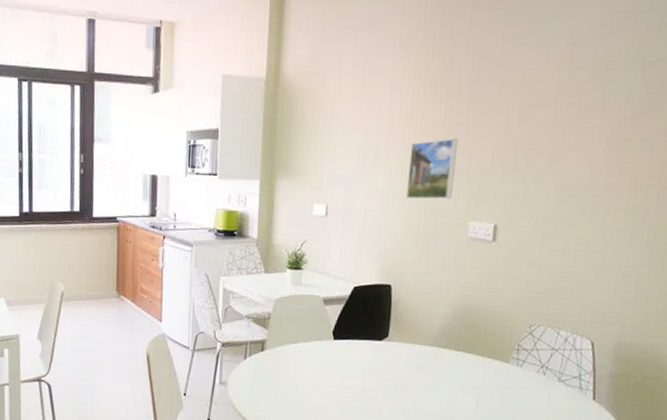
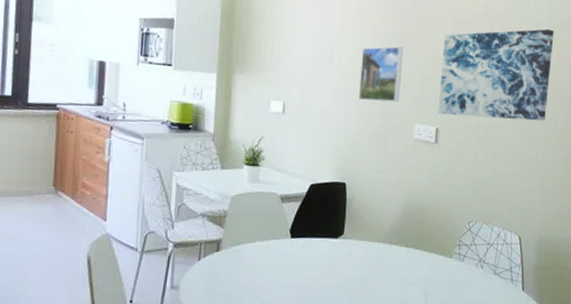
wall art: none [497,103,650,212] -> present [438,28,554,122]

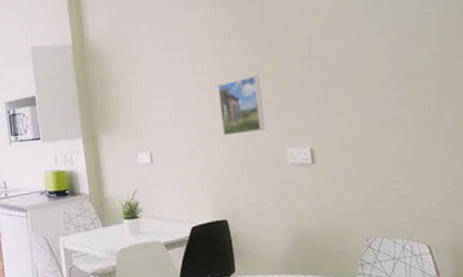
wall art: present [438,28,554,122] -> none [299,23,430,134]

